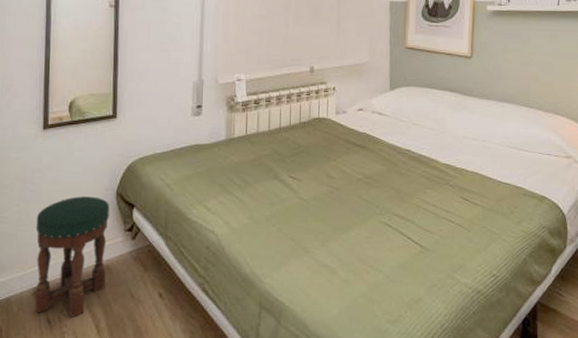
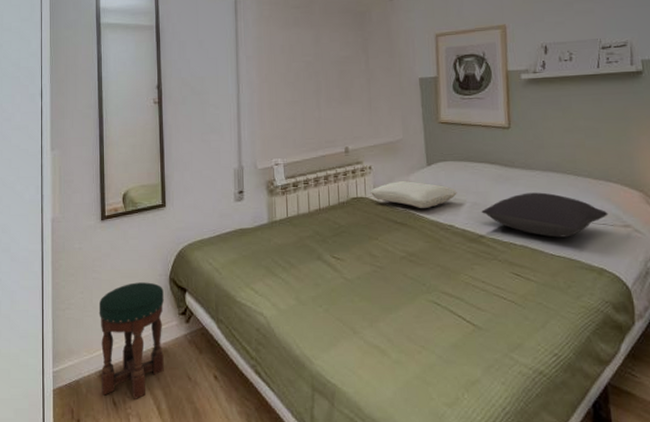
pillow: none [332,104,417,132] -> present [370,181,457,208]
pillow: none [438,121,553,166] -> present [481,192,608,238]

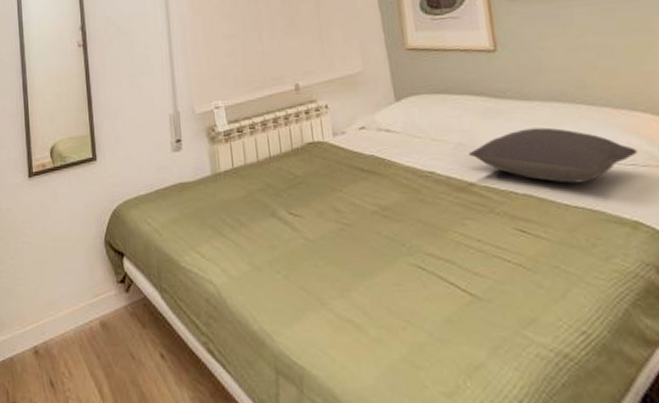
stool: present [98,282,164,399] -> none [30,246,104,380]
pillow: present [370,181,457,208] -> none [328,120,436,152]

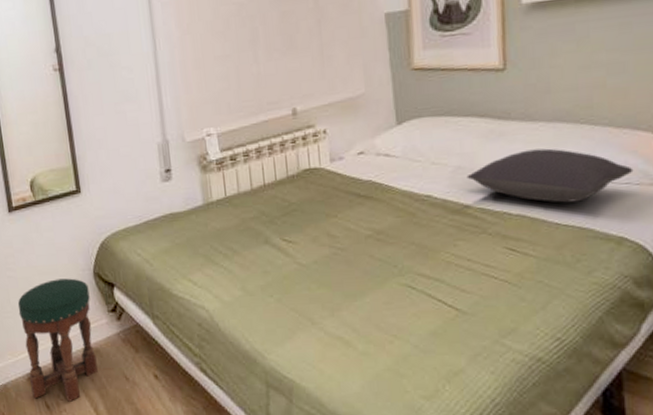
stool: none [30,246,104,380] -> present [17,278,98,402]

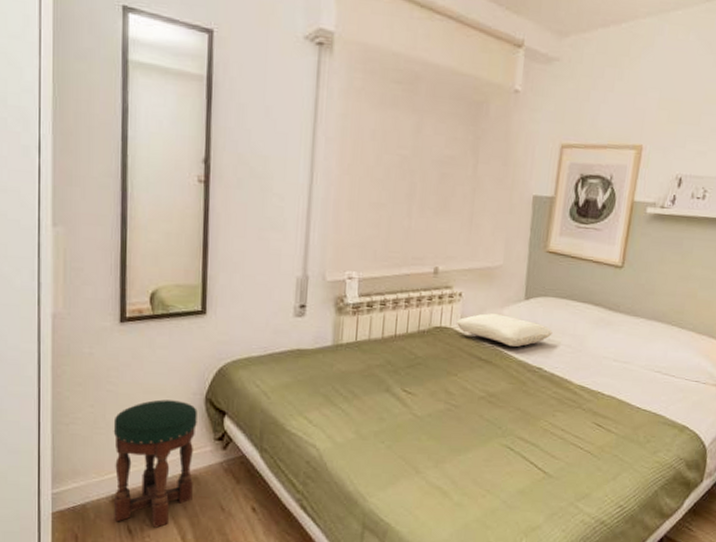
pillow: none [325,144,436,177] -> present [456,313,553,347]
pillow: present [466,148,634,203] -> none [574,340,704,392]

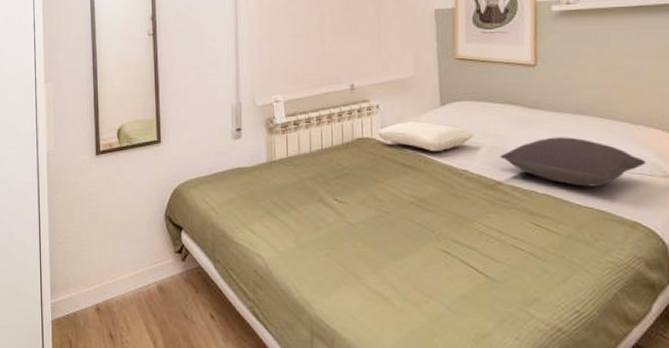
stool: present [113,399,198,528] -> none [94,219,160,334]
pillow: none [574,340,704,392] -> present [500,137,646,187]

